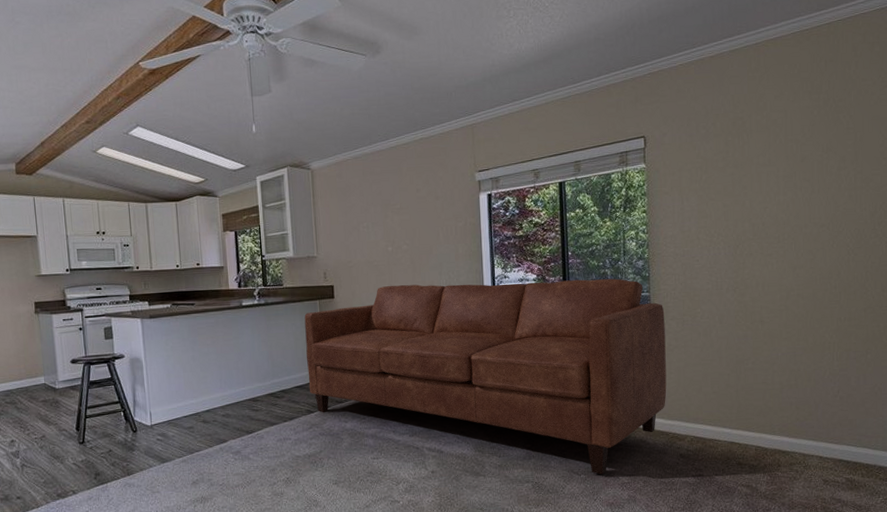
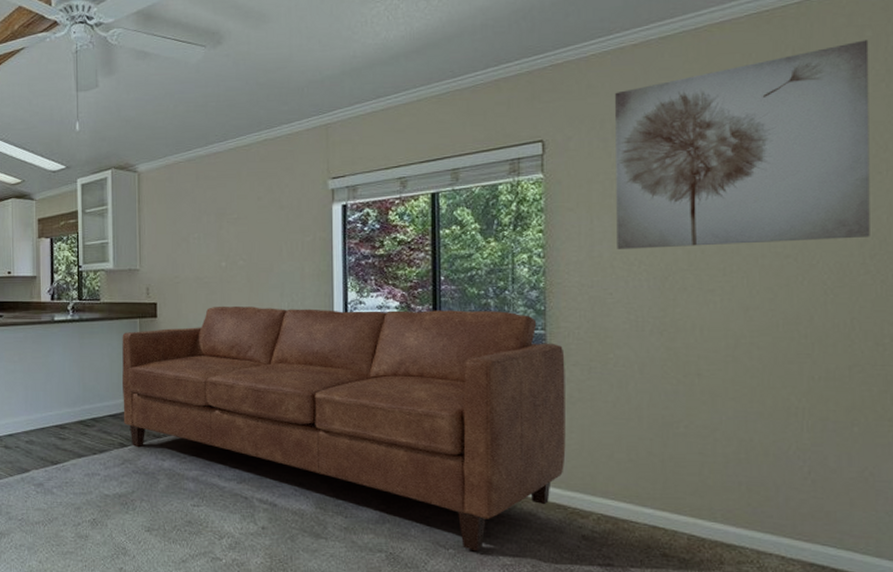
wall art: none [698,54,878,224] -> present [615,40,870,249]

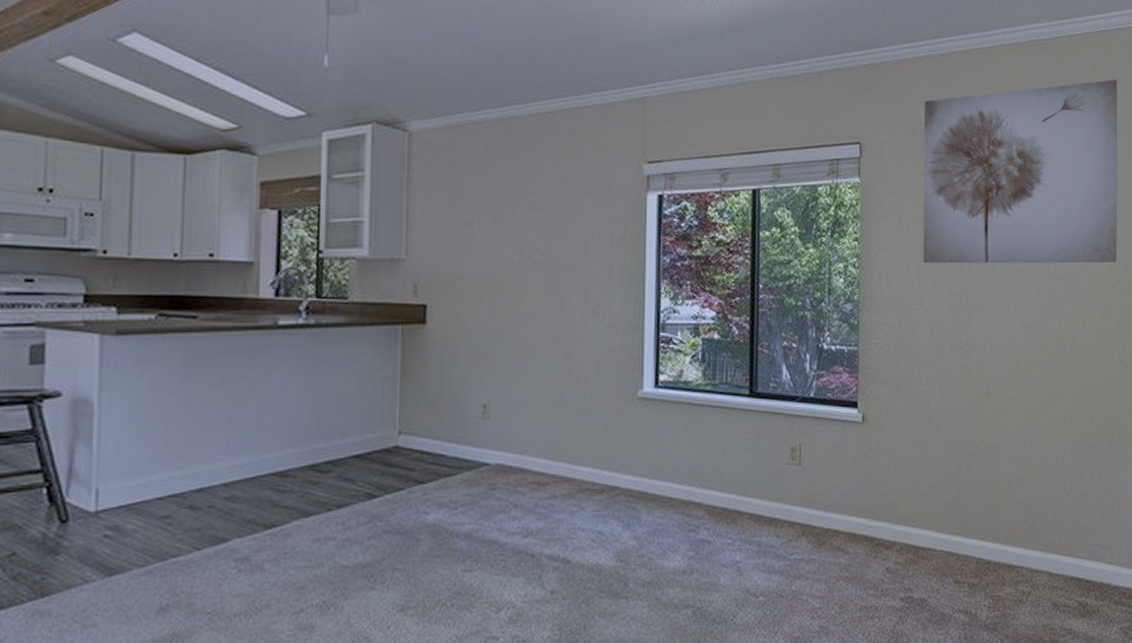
sofa: present [122,306,566,552] -> none [373,310,875,597]

